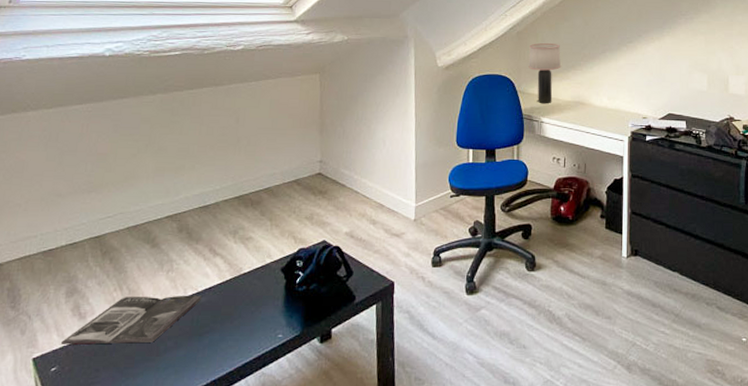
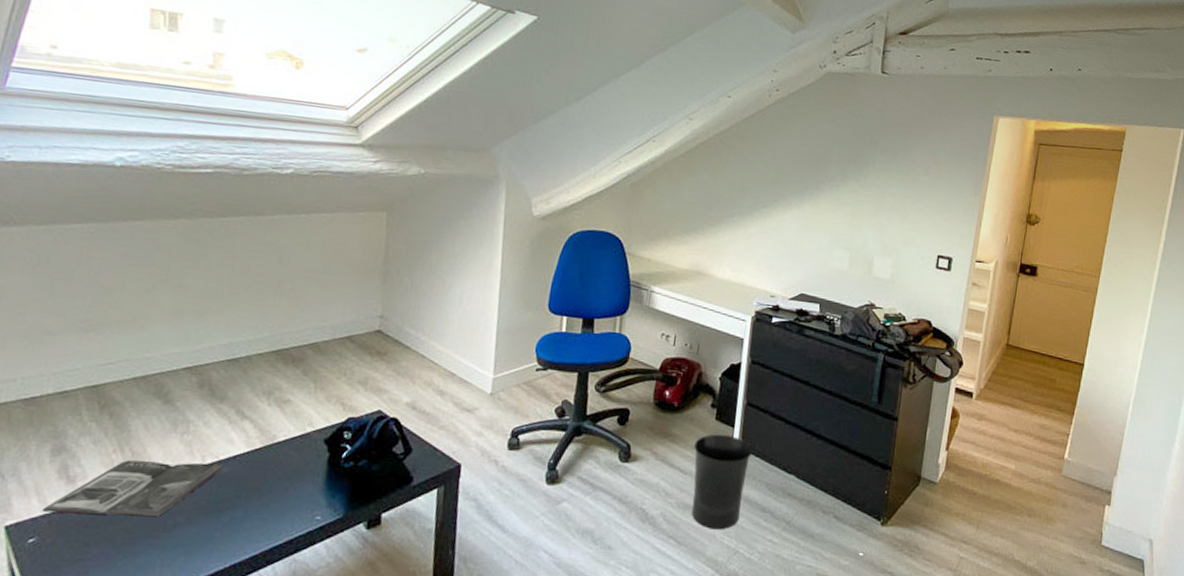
table lamp: present [528,42,562,104] -> none [642,198,681,271]
waste bin: none [589,240,639,325] -> present [692,434,752,530]

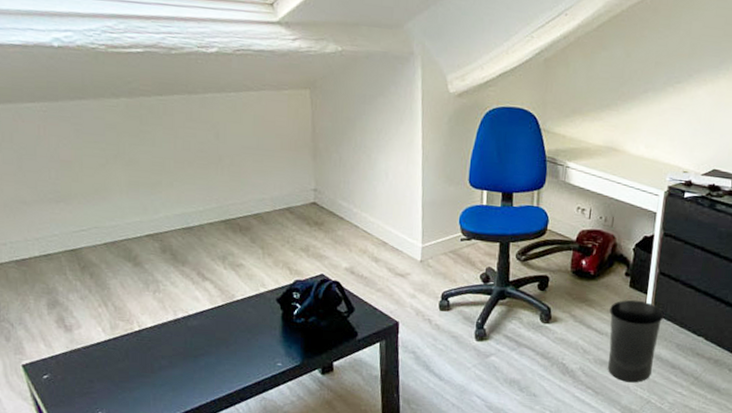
magazine: present [43,460,223,516] -> none [50,313,193,360]

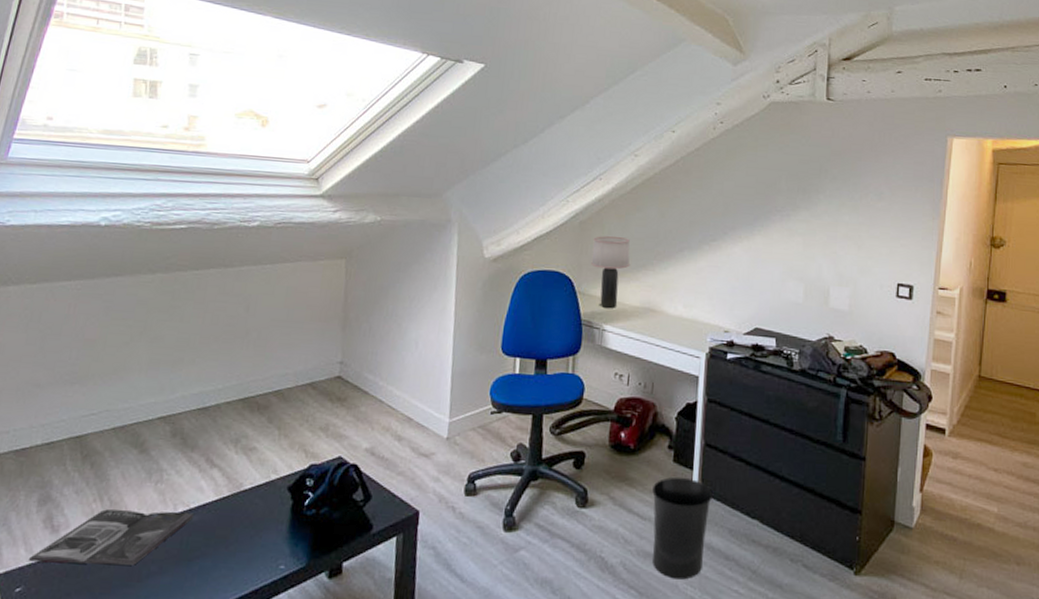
magazine: none [50,313,193,360] -> present [29,509,193,565]
table lamp: none [556,74,595,147] -> present [591,235,631,309]

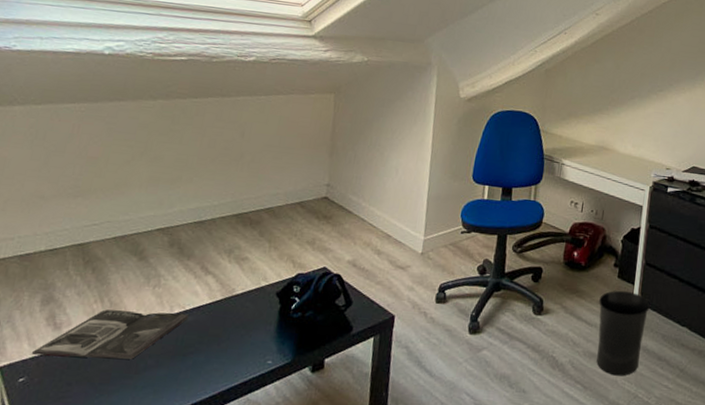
table lamp: present [591,235,631,309] -> none [554,83,589,146]

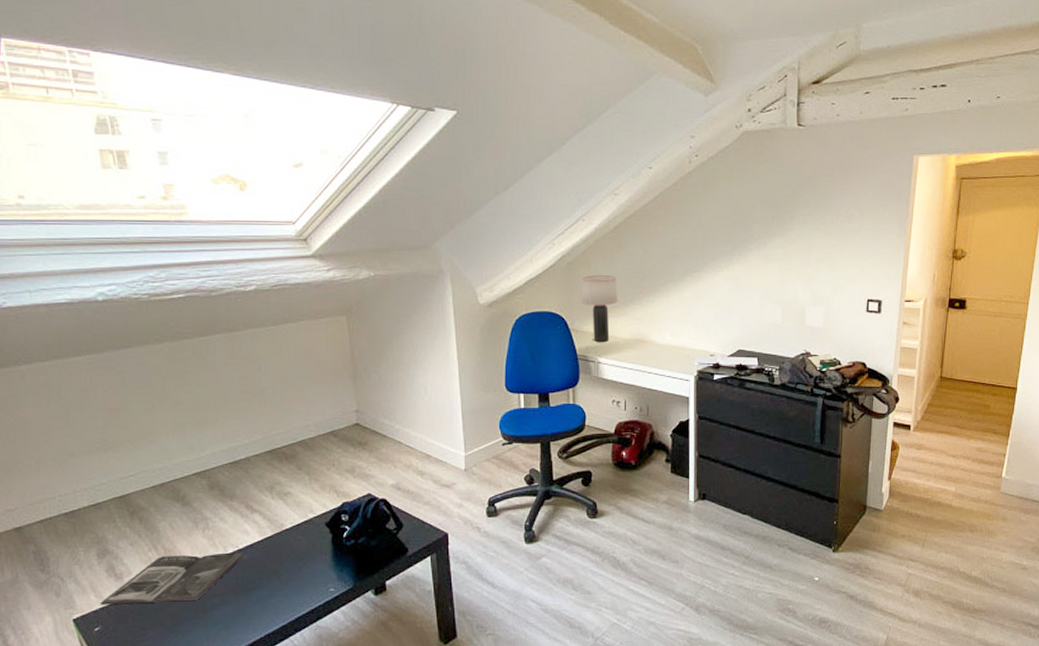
table lamp: none [554,83,589,146] -> present [582,274,619,343]
waste bin: present [596,290,650,376] -> none [654,485,708,569]

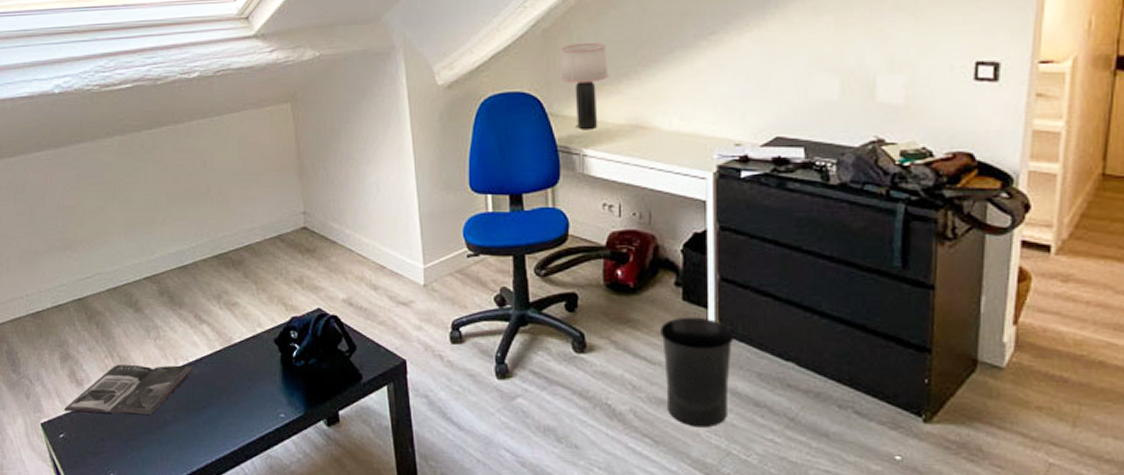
waste bin: none [654,485,708,569] -> present [660,316,734,428]

